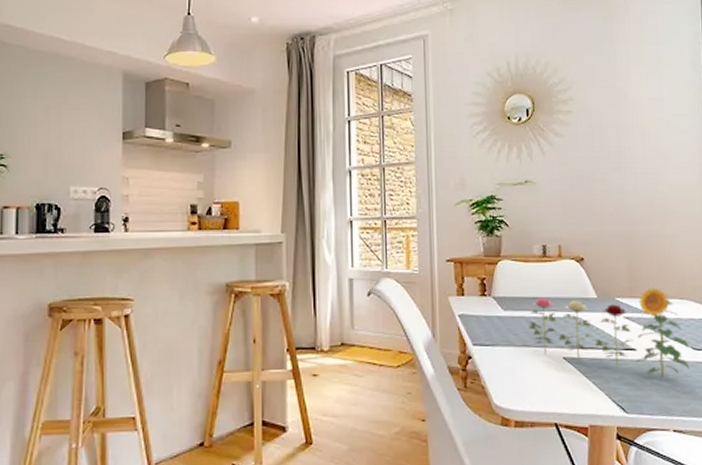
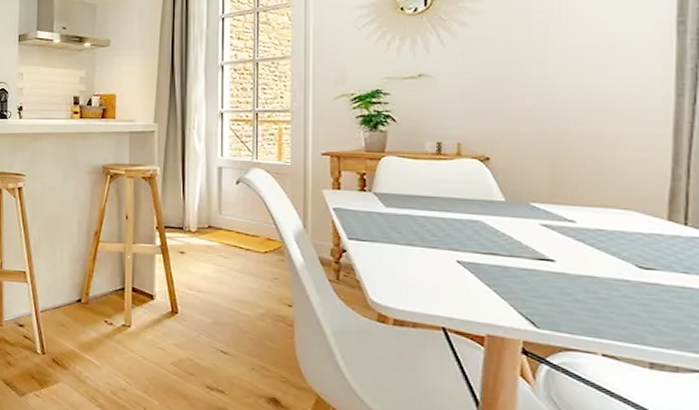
flower: present [528,288,690,378] -> none [415,194,632,295]

